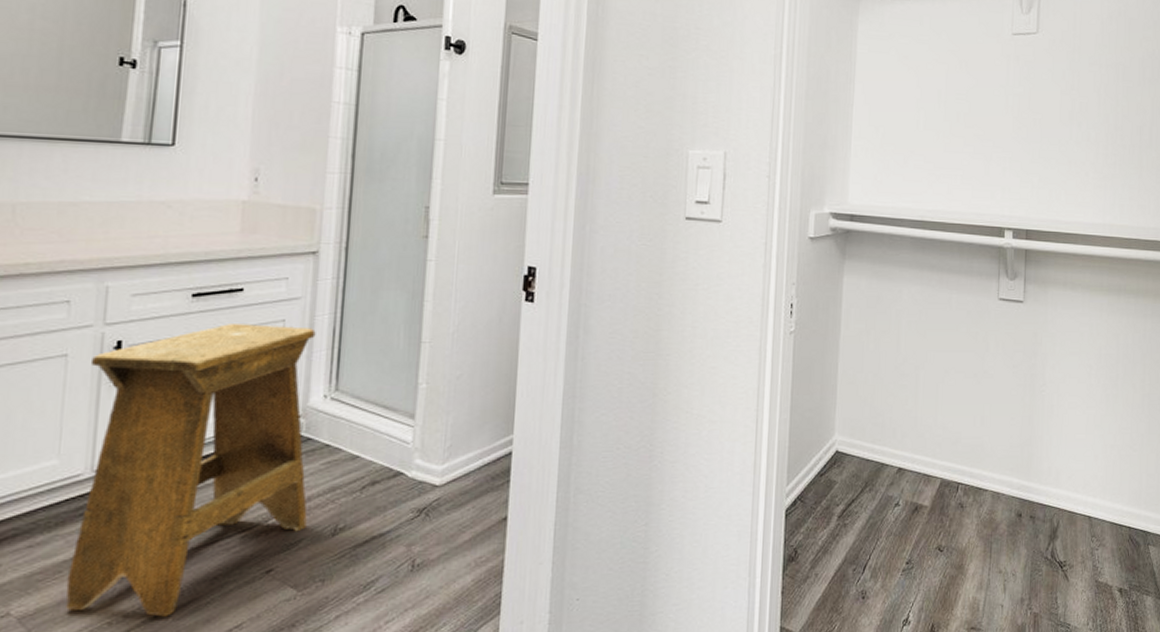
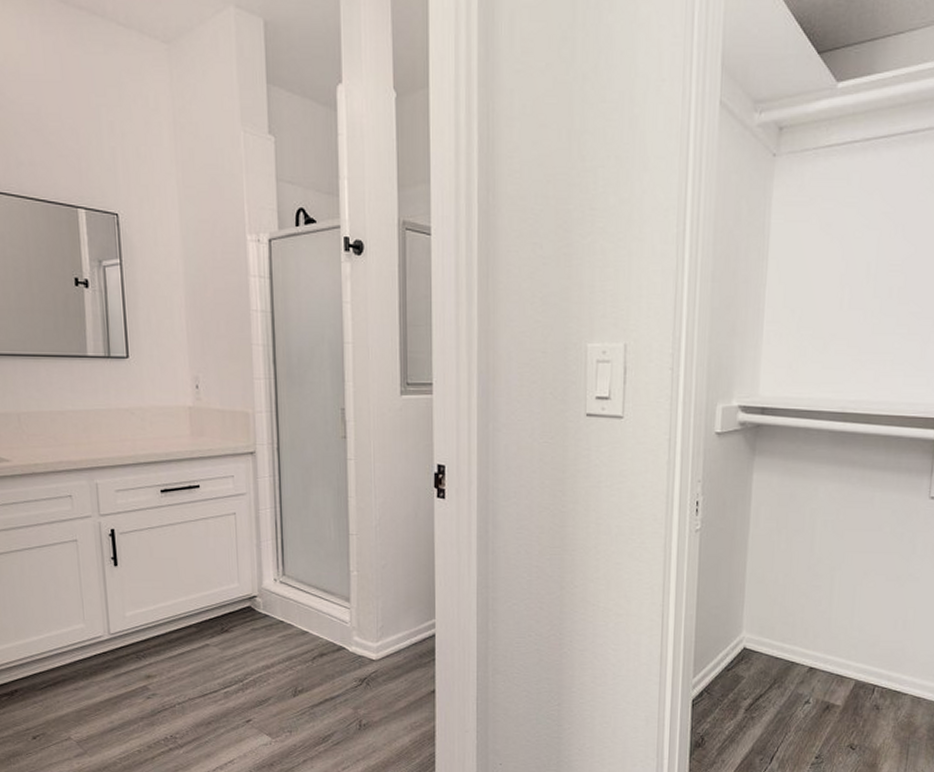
stool: present [65,324,316,617] -> none [95,516,273,750]

